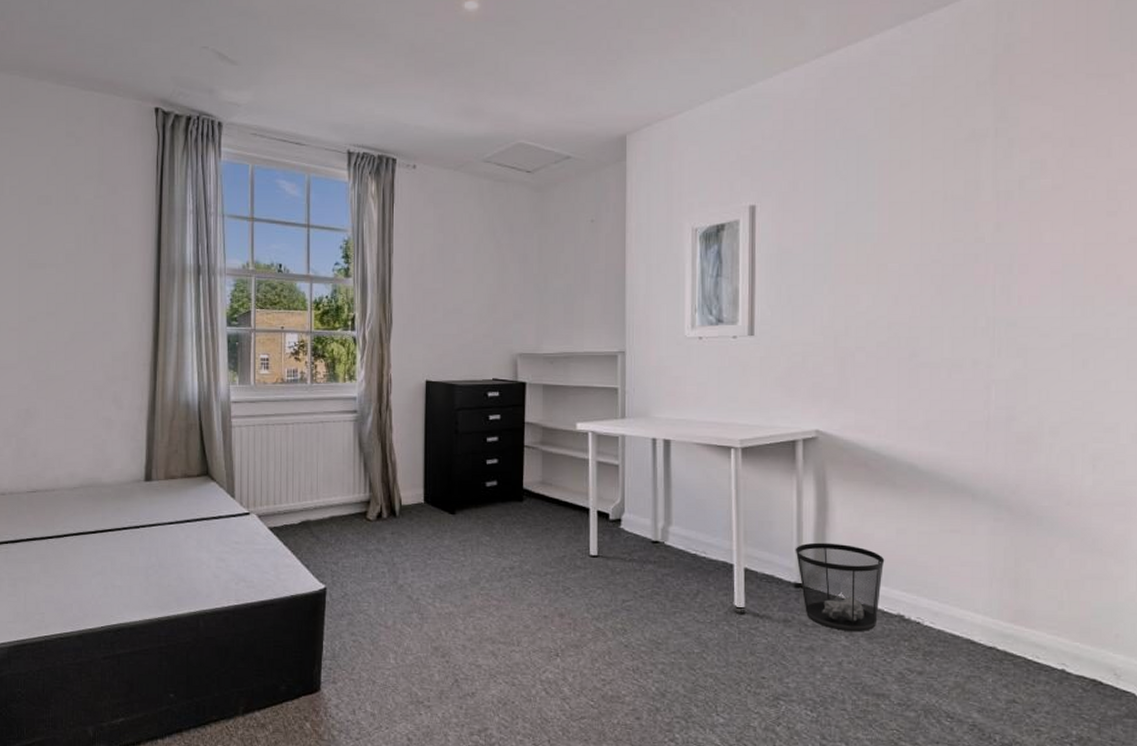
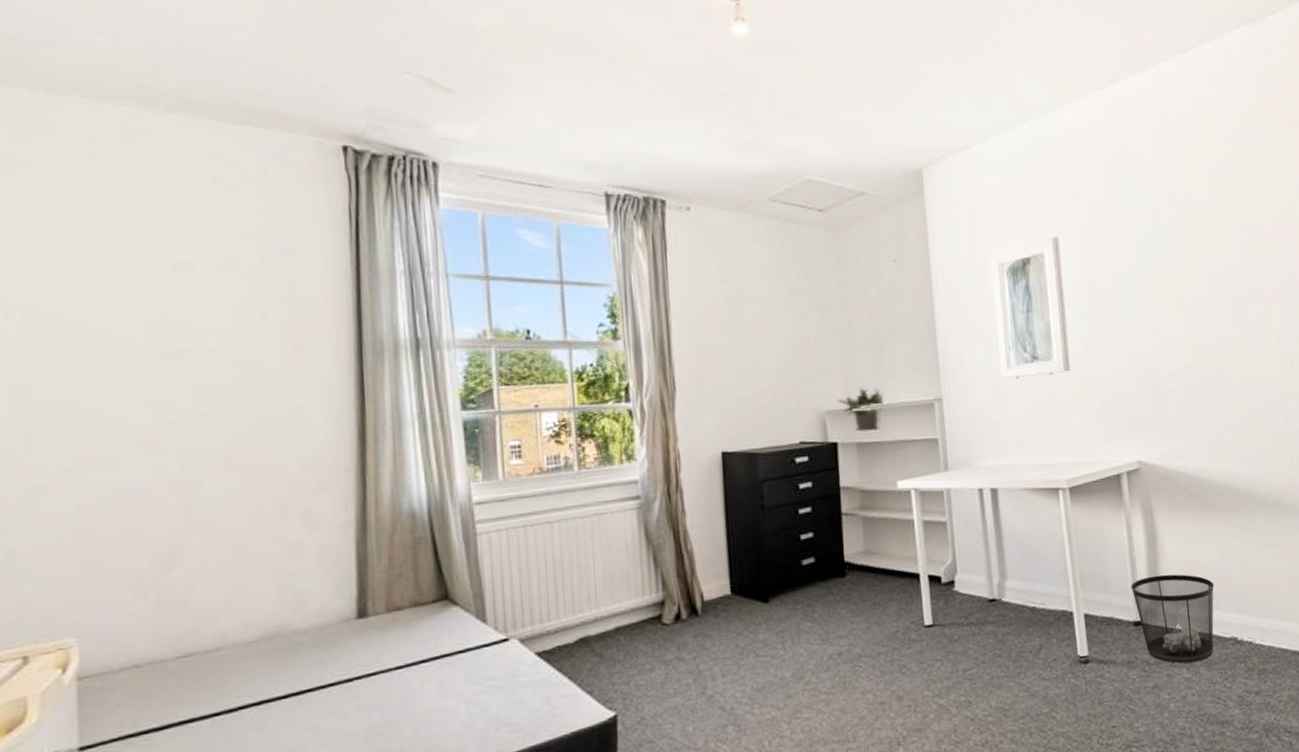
potted plant: none [529,334,570,375] -> present [837,387,883,432]

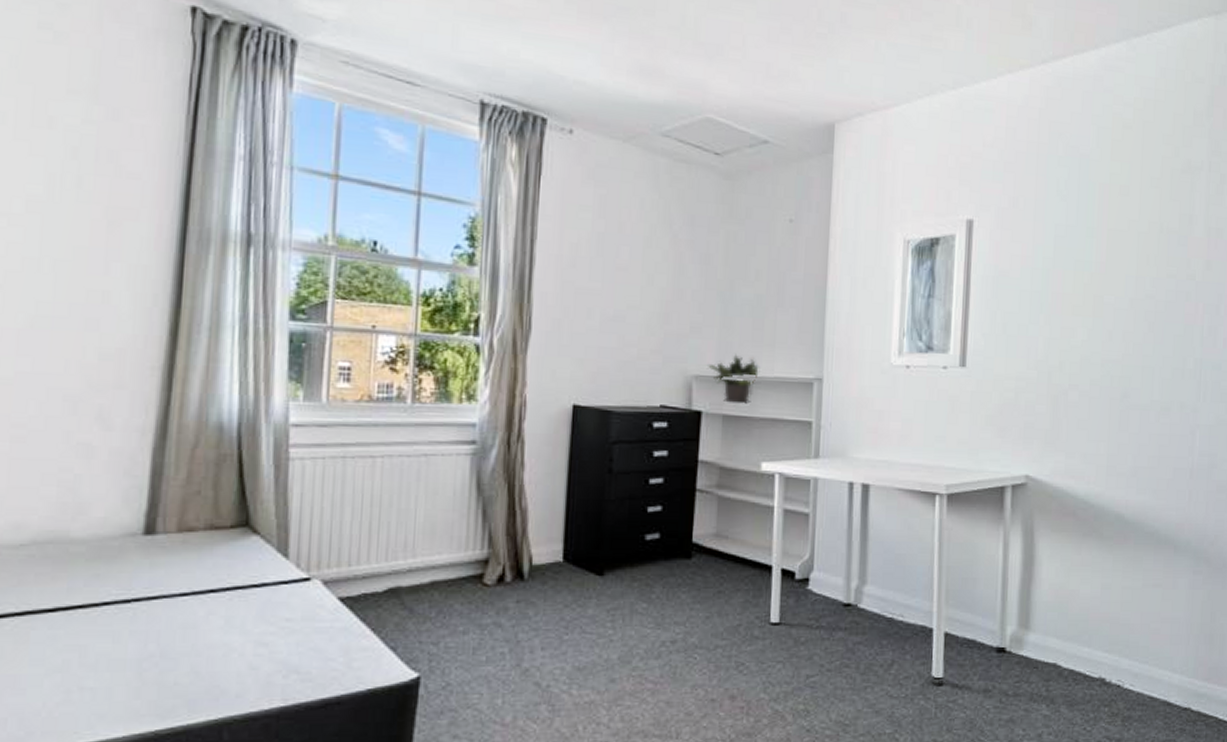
waste bin: present [1130,574,1215,664] -> none [998,601,1089,699]

